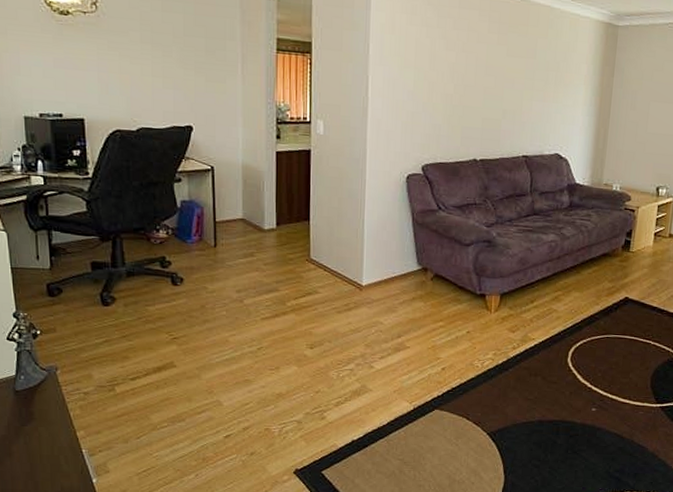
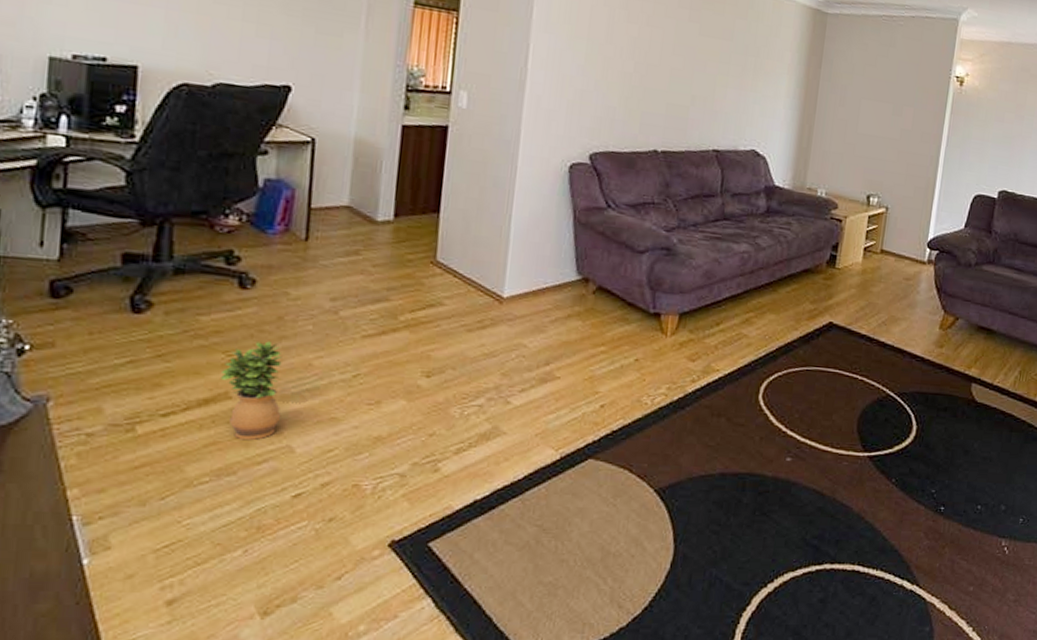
potted plant: none [167,324,211,396] -> present [221,341,282,440]

